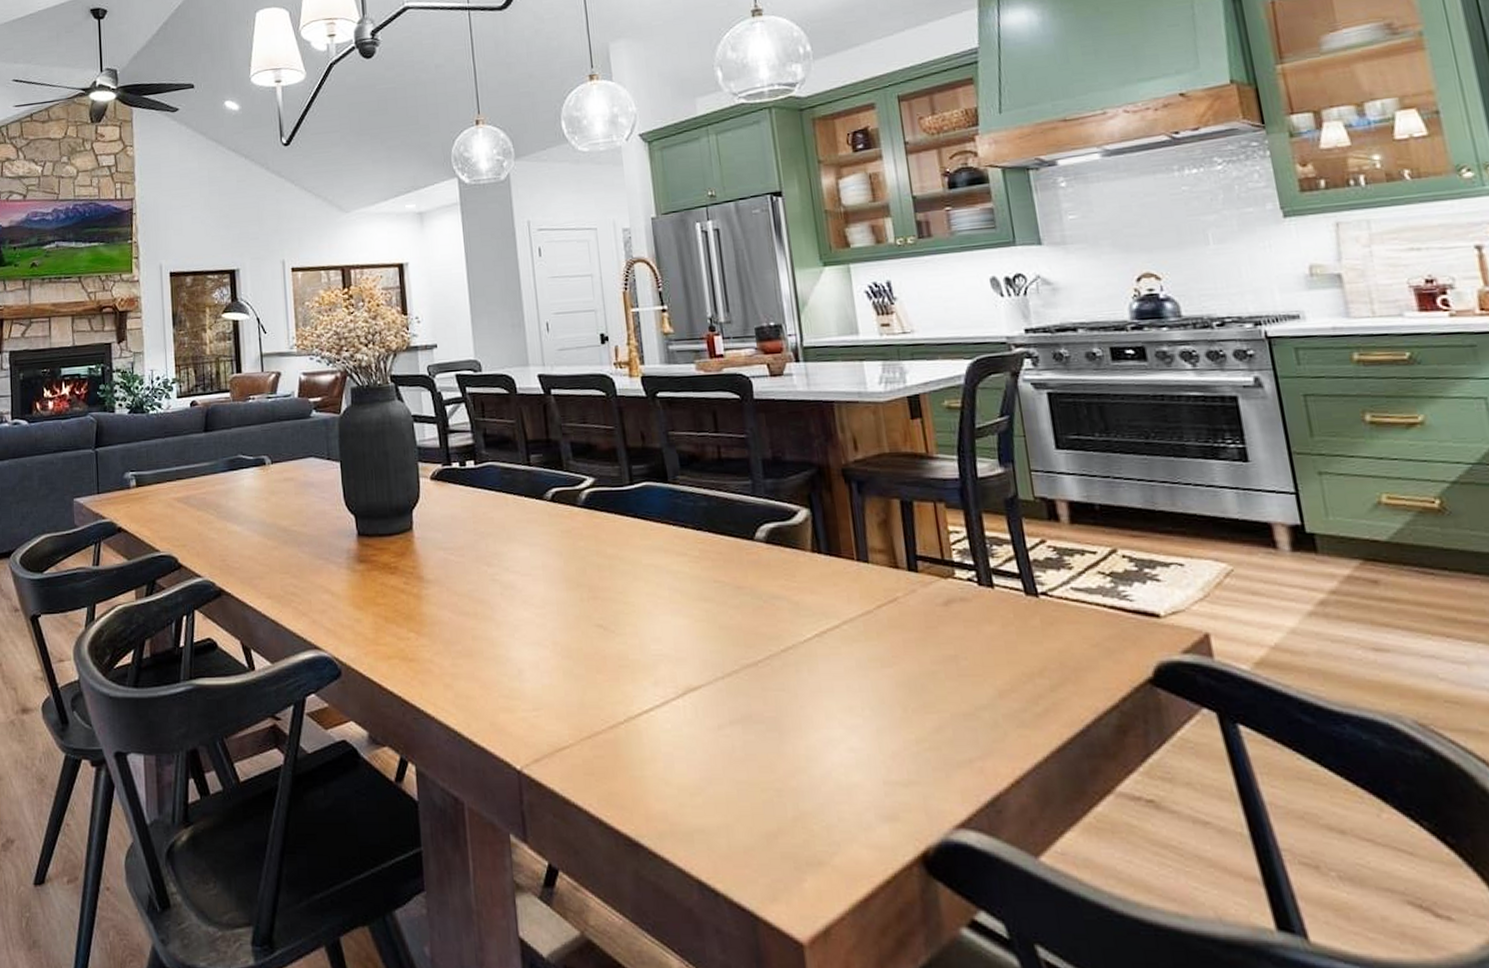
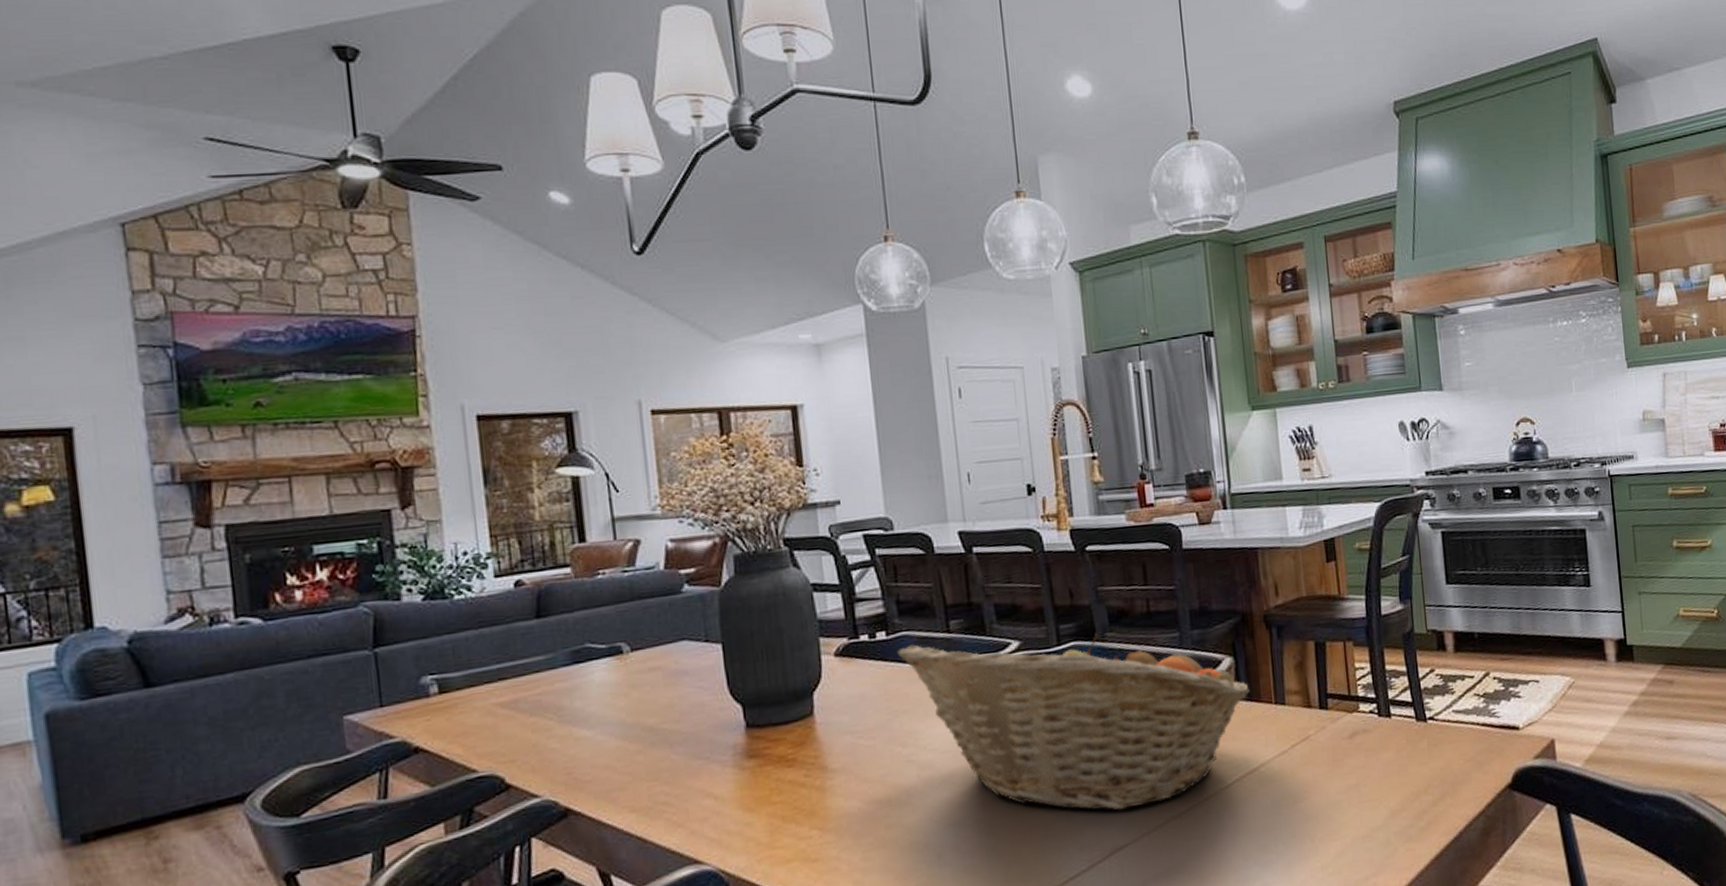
fruit basket: none [484,474,830,651] -> present [897,633,1251,811]

